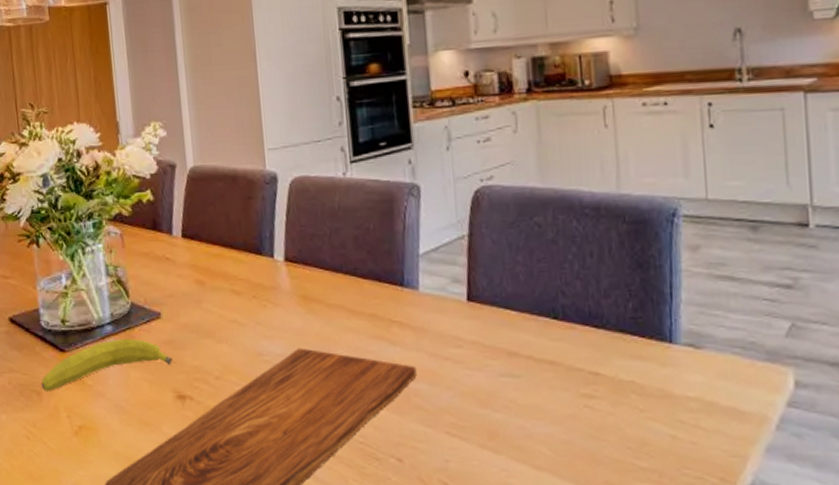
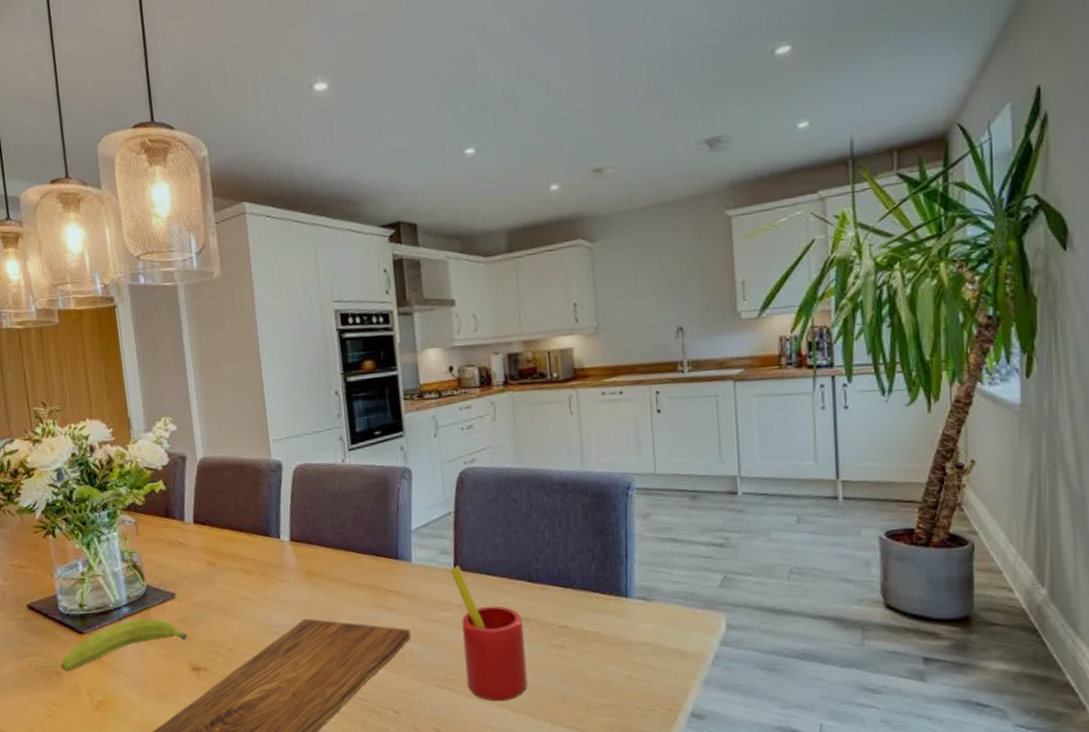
straw: none [462,297,552,456] -> present [450,566,528,702]

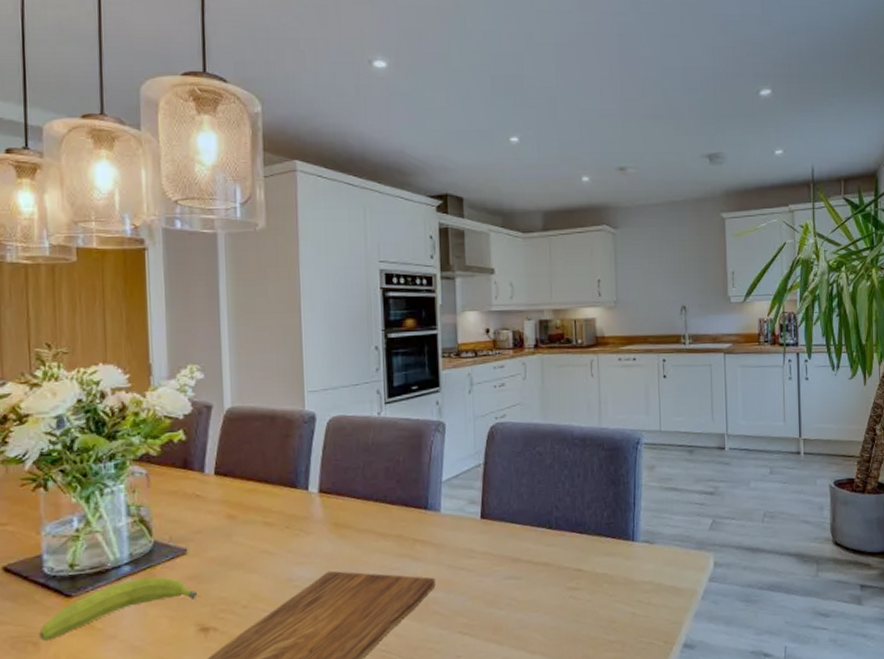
straw: present [450,566,528,702] -> none [477,515,544,644]

